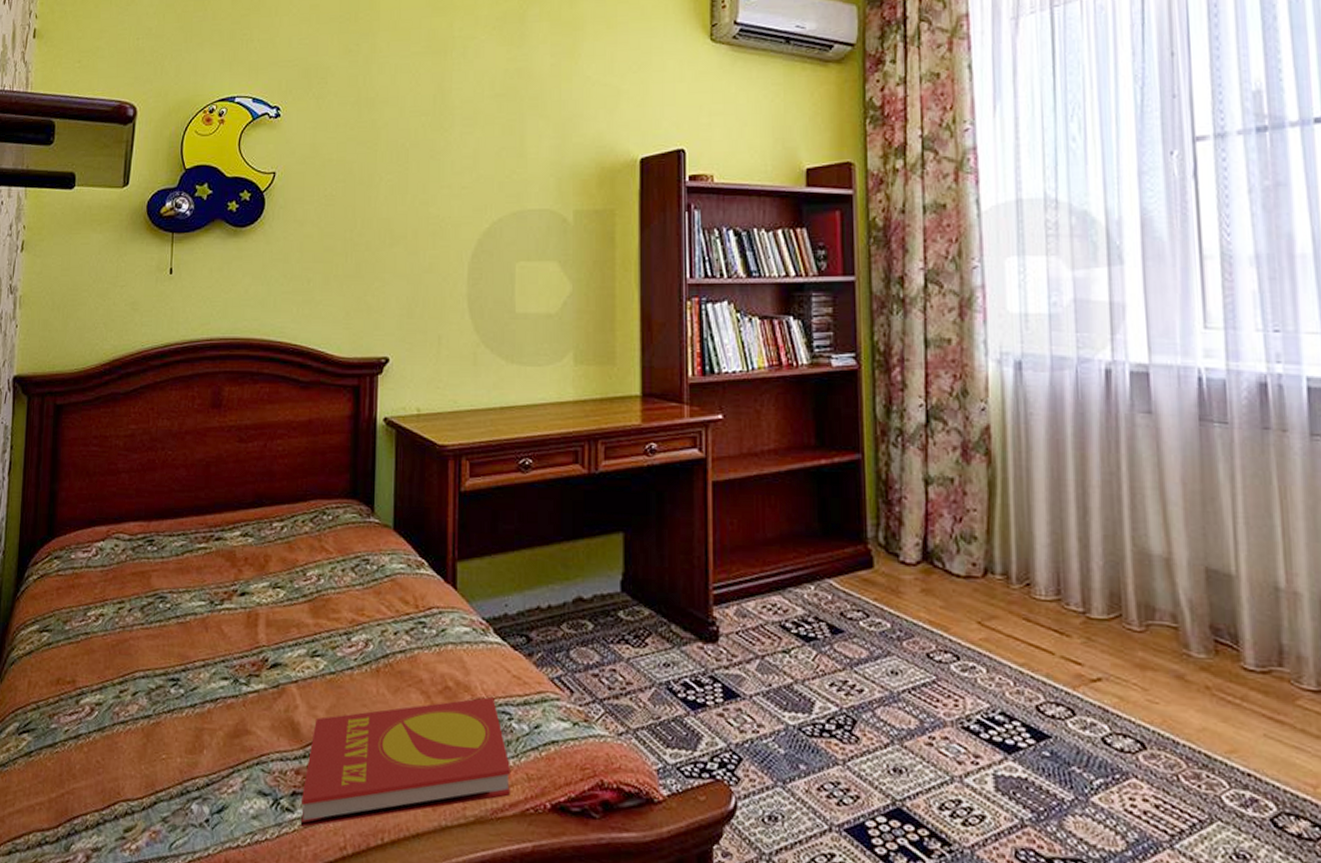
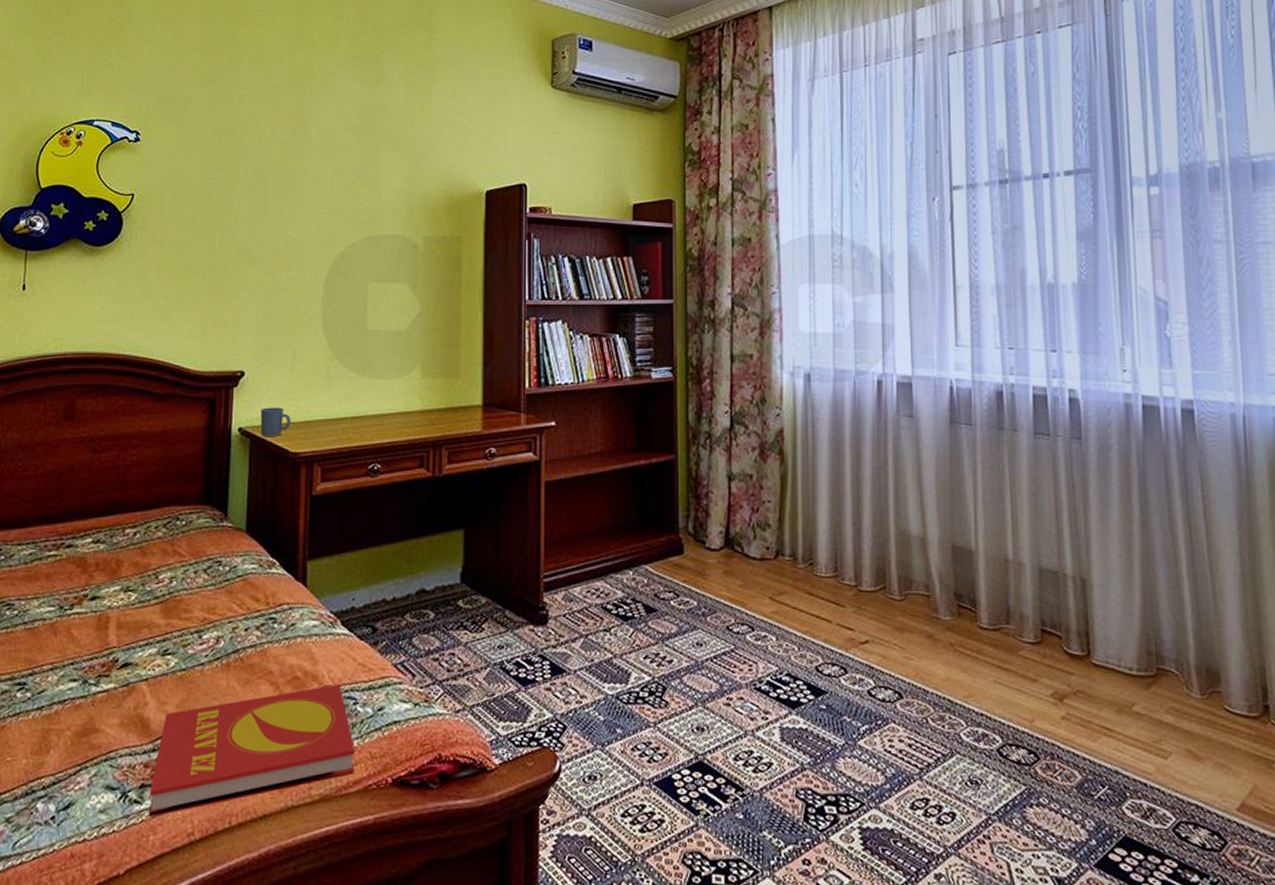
mug: none [406,396,437,428] -> present [260,407,291,437]

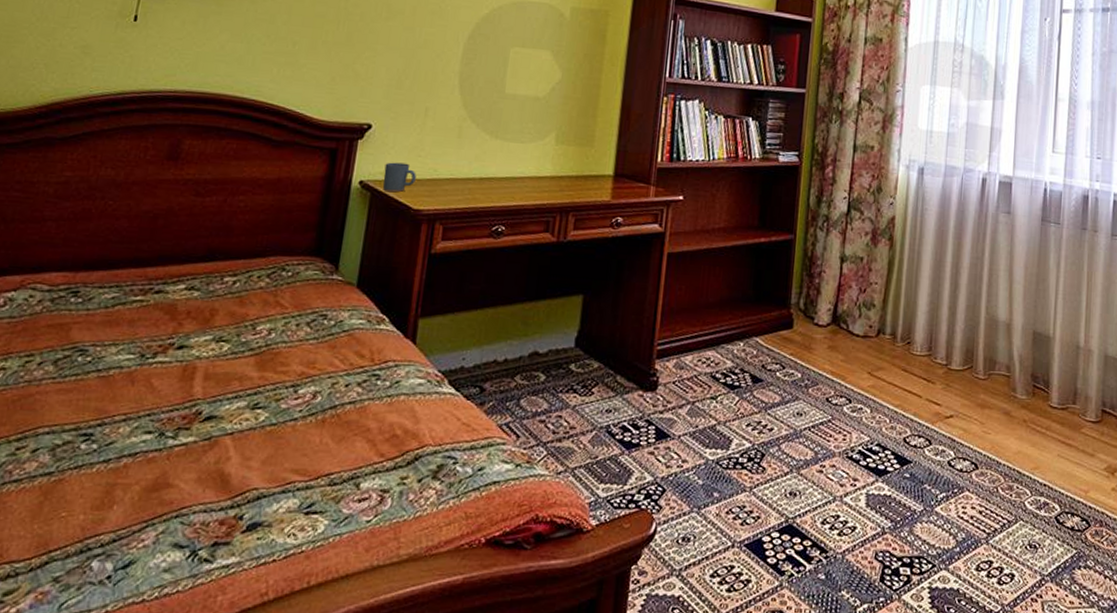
book: present [149,683,356,818] -> none [219,442,451,578]

